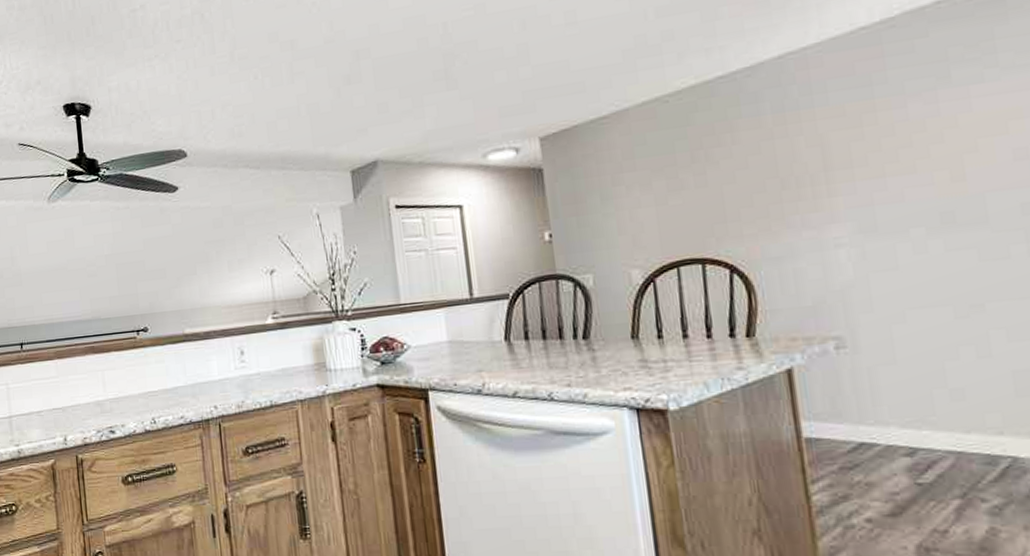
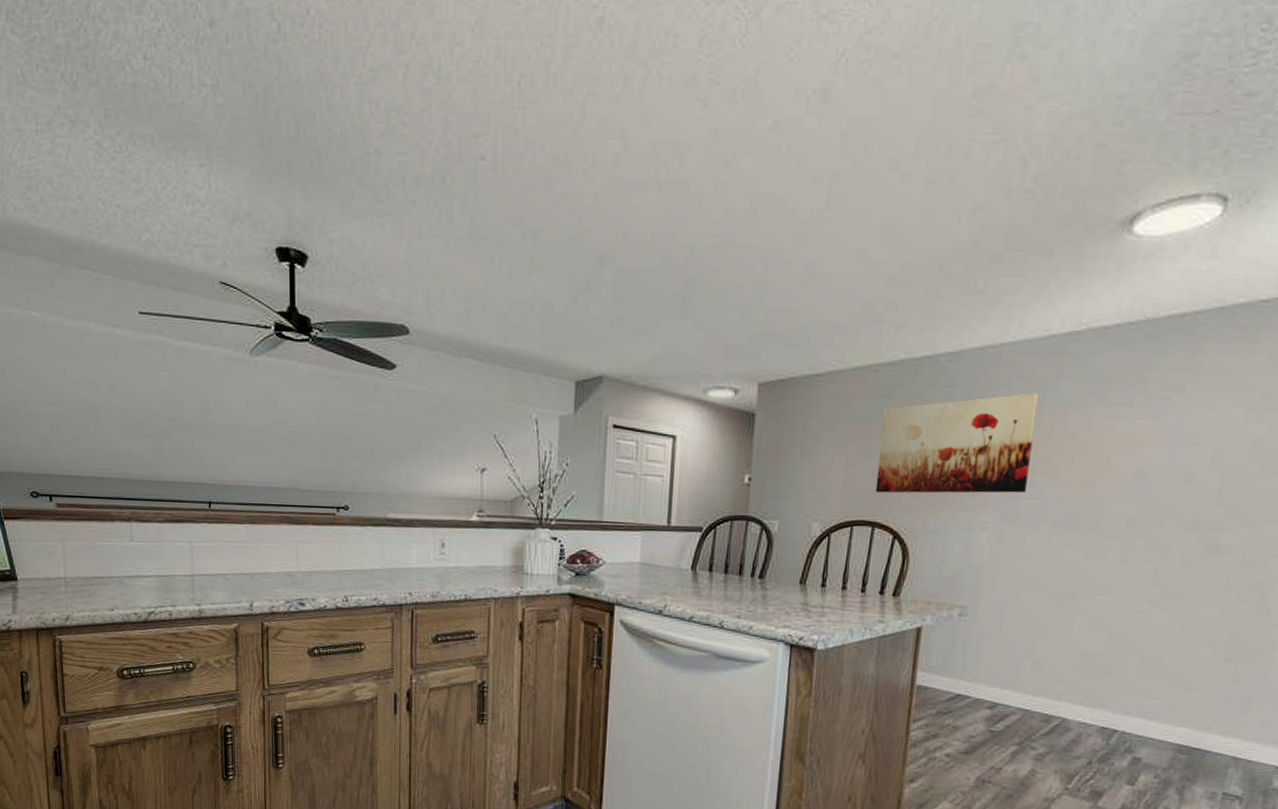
wall art: none [684,89,879,227] -> present [875,393,1039,494]

